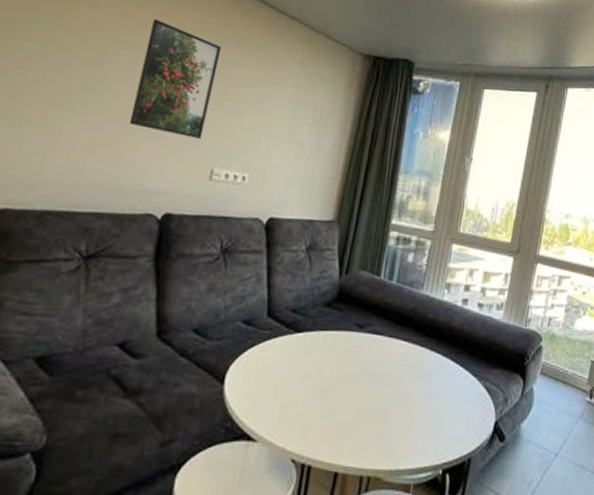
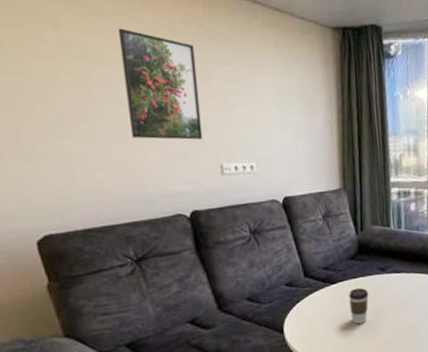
coffee cup: none [309,343,338,392] -> present [349,288,369,324]

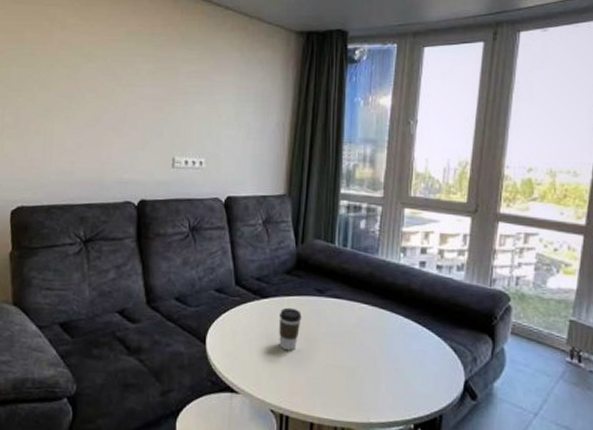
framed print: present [117,28,203,140] -> none [102,30,168,132]

